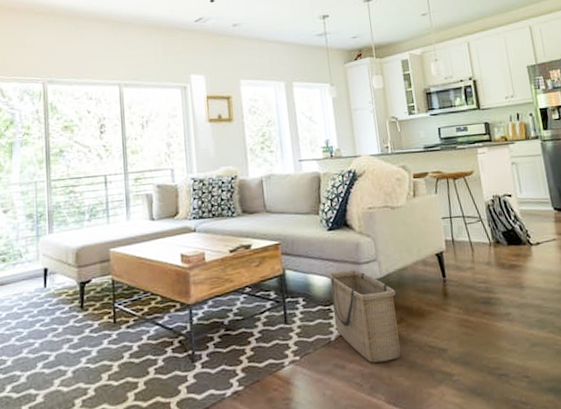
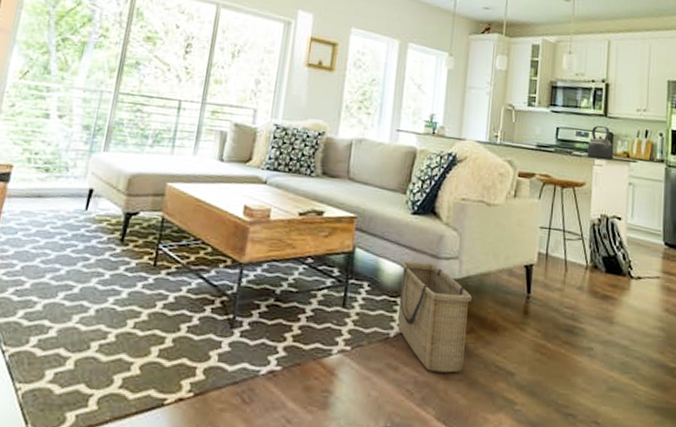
kettle: none [468,118,494,149] -> present [587,126,614,160]

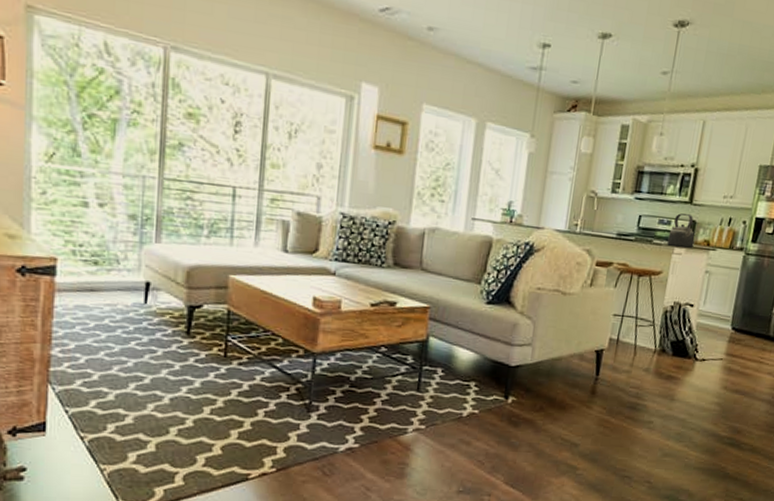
basket: present [397,261,472,373] -> none [470,348,542,446]

